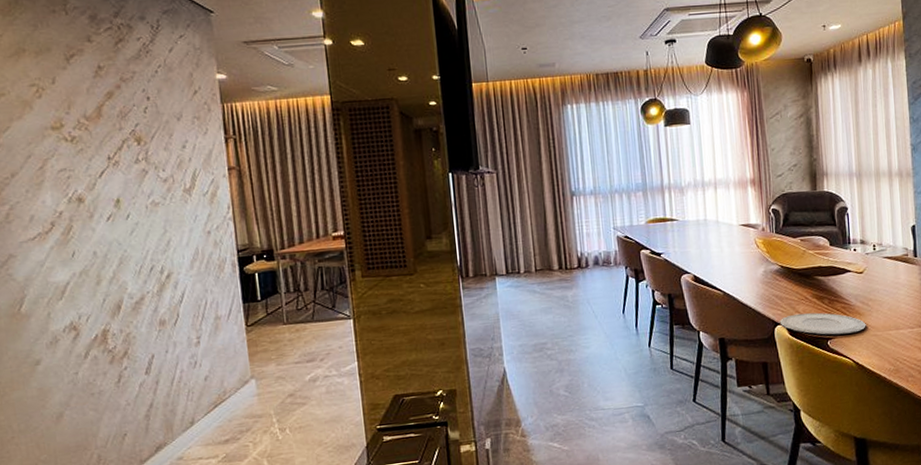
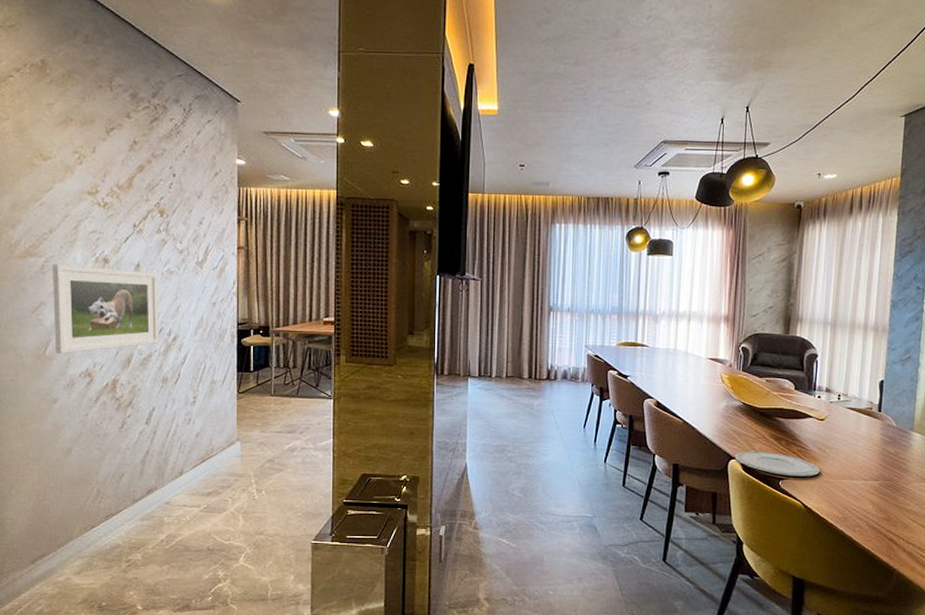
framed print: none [18,206,151,310] -> present [52,264,159,354]

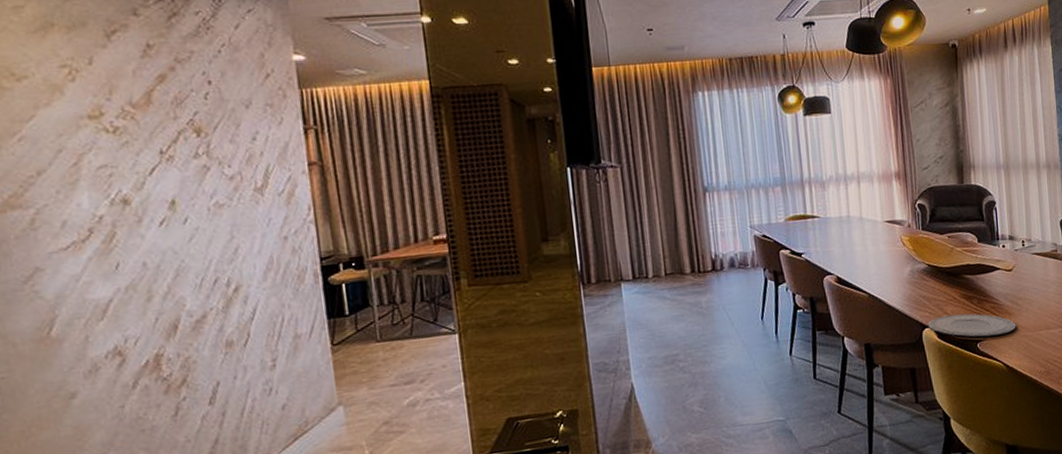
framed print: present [52,264,159,354] -> none [46,208,215,334]

